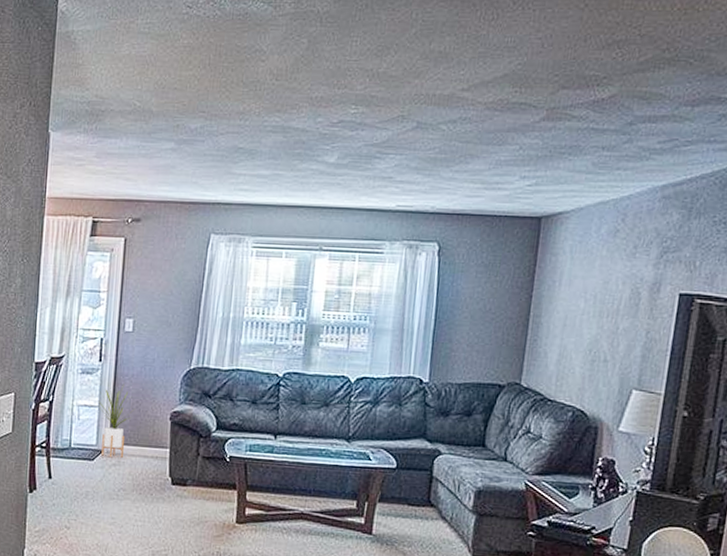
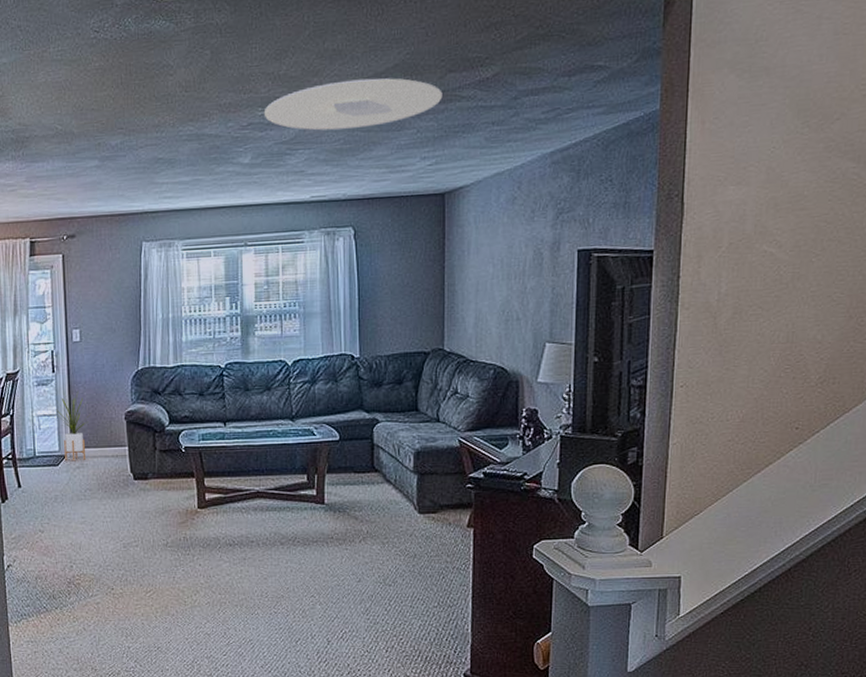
ceiling light: none [356,86,552,138] -> present [263,78,443,131]

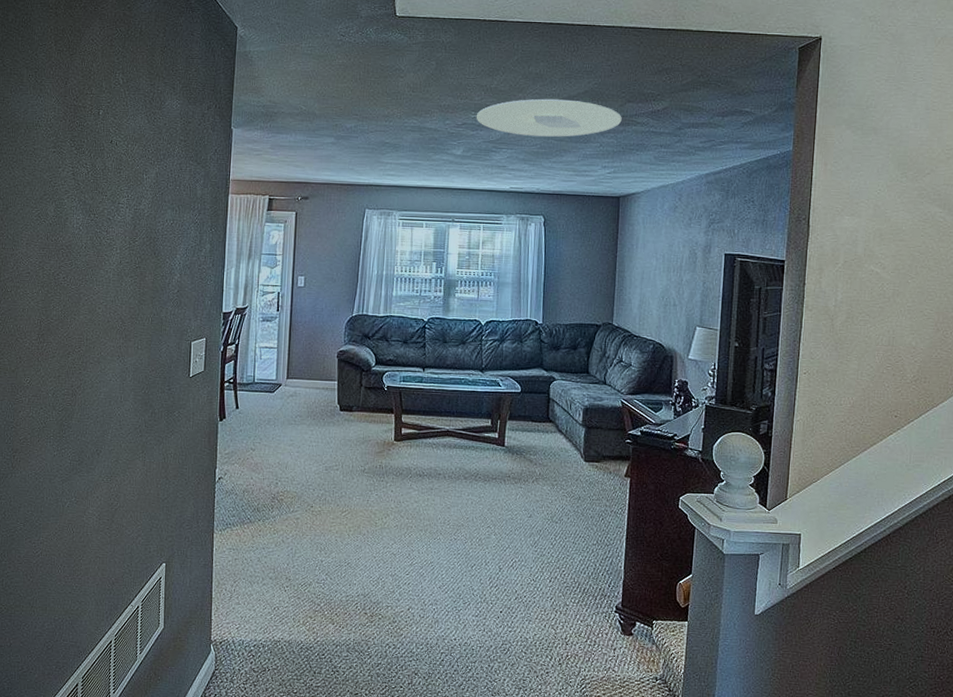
house plant: present [55,391,91,461] -> none [277,329,307,390]

